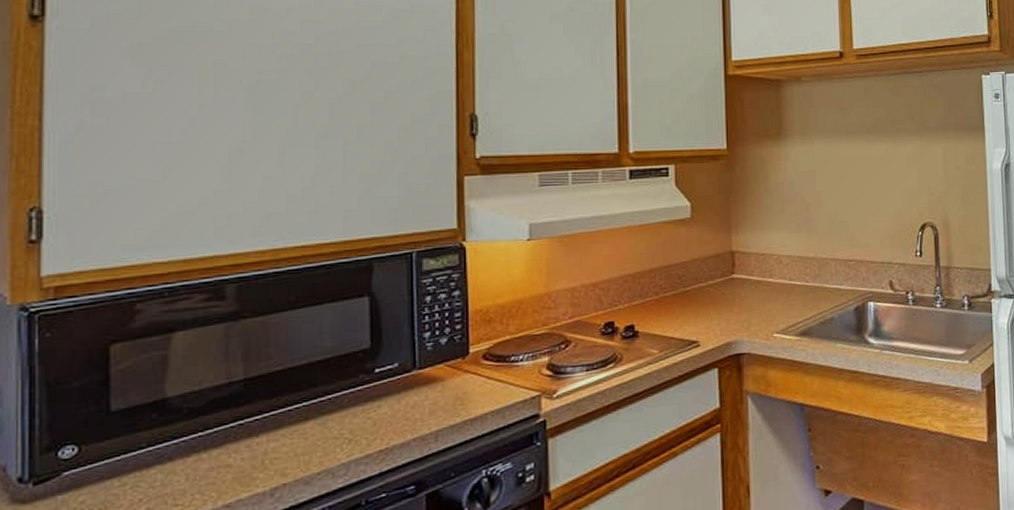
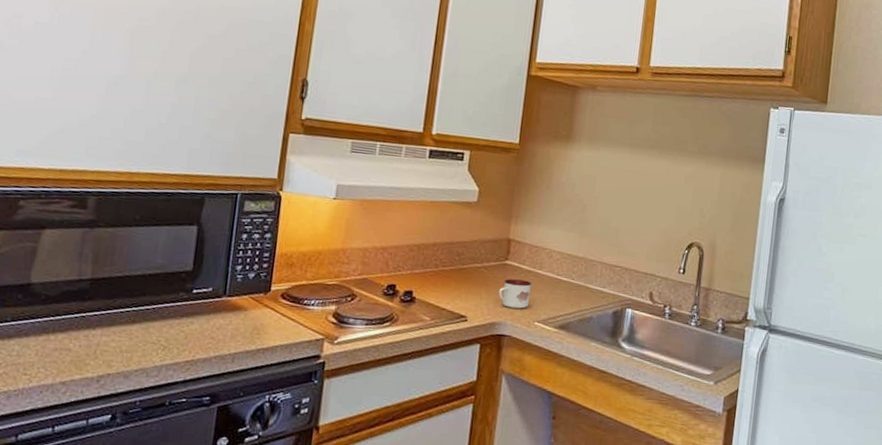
mug: none [729,291,764,324] -> present [498,279,532,309]

